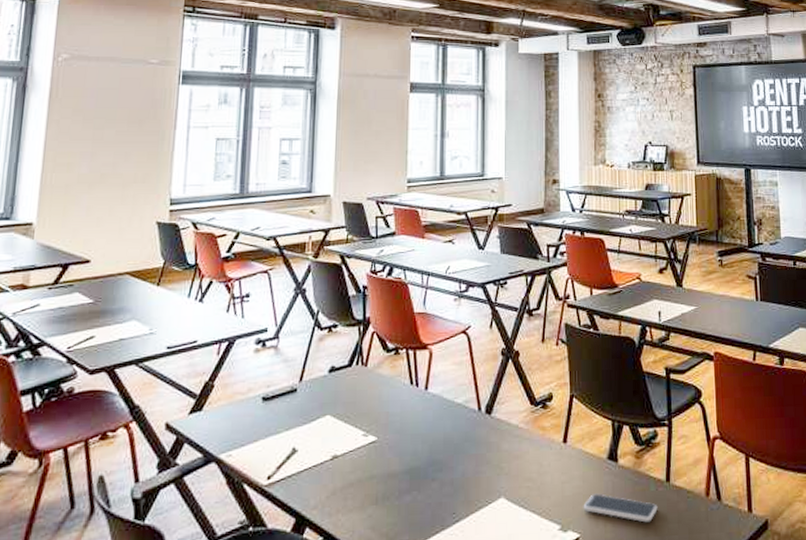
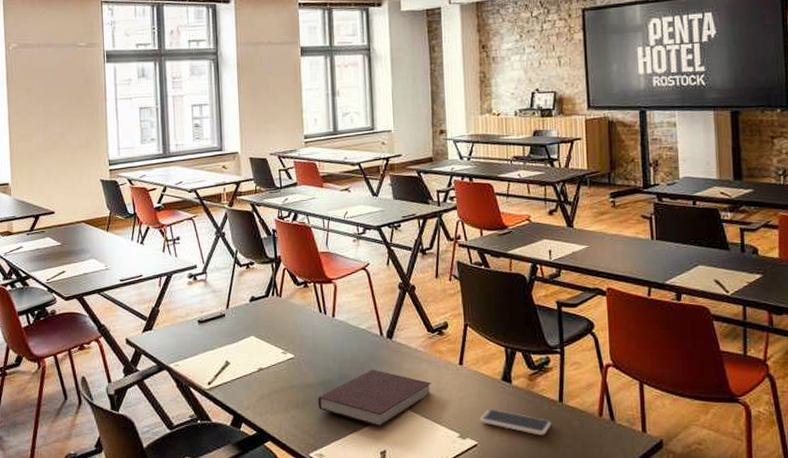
notebook: none [401,451,532,522] -> present [318,369,431,427]

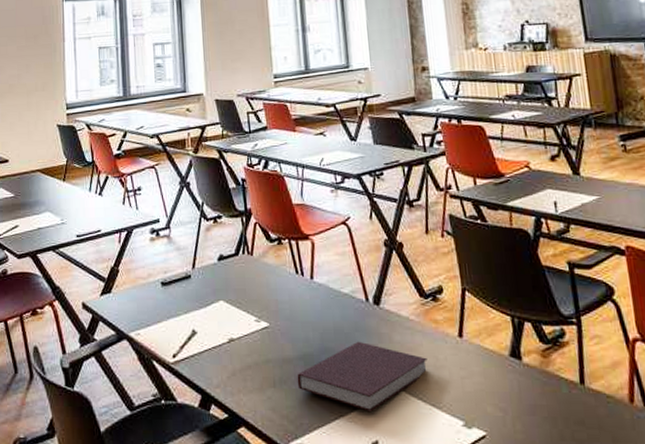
smartphone: present [480,409,551,436] -> none [487,392,573,426]

